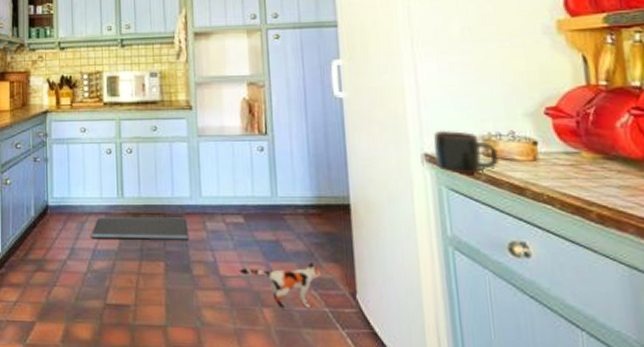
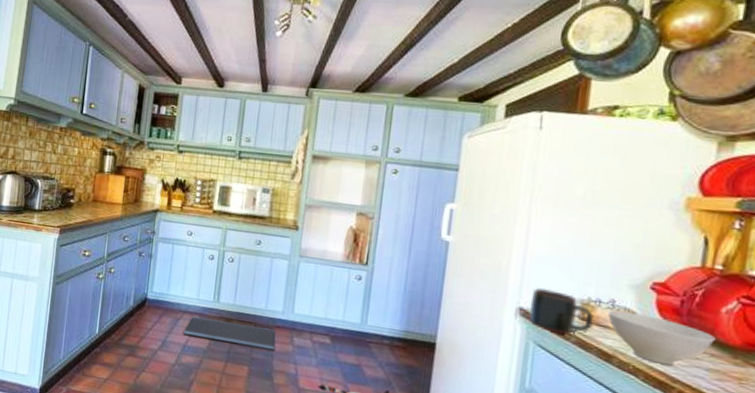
bowl: none [509,140,619,189] -> present [607,309,717,366]

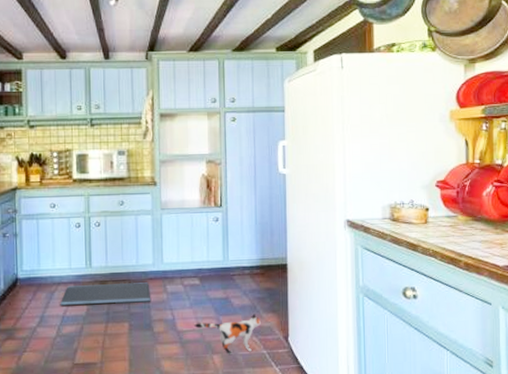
mug: present [528,287,594,335] -> none [354,200,401,236]
bowl: present [607,309,717,366] -> none [409,207,483,244]

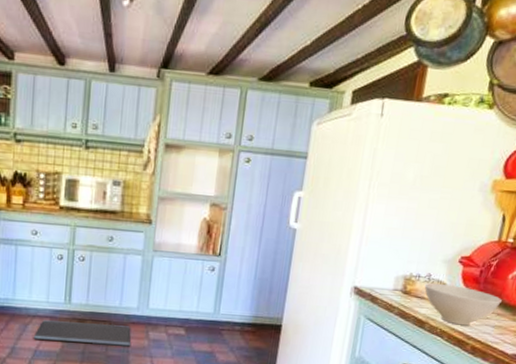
bowl: none [409,207,483,244] -> present [424,282,503,326]

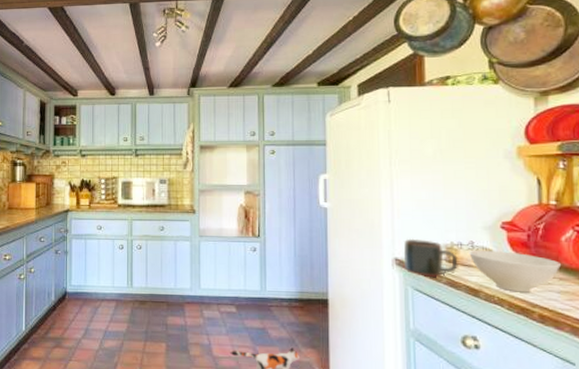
door mat: present [33,320,131,347] -> none [103,303,187,326]
mug: none [361,267,414,307] -> present [403,238,458,277]

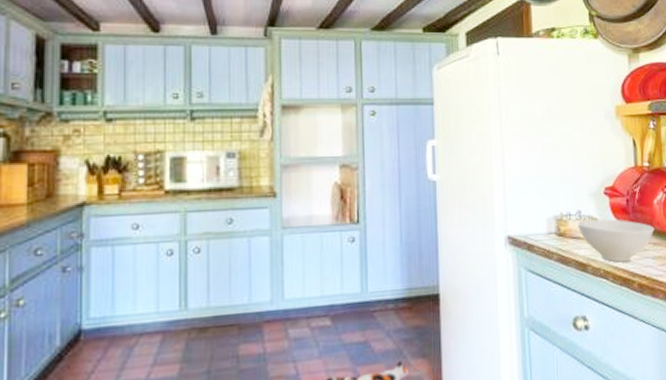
mug: present [403,238,458,277] -> none [515,211,568,255]

